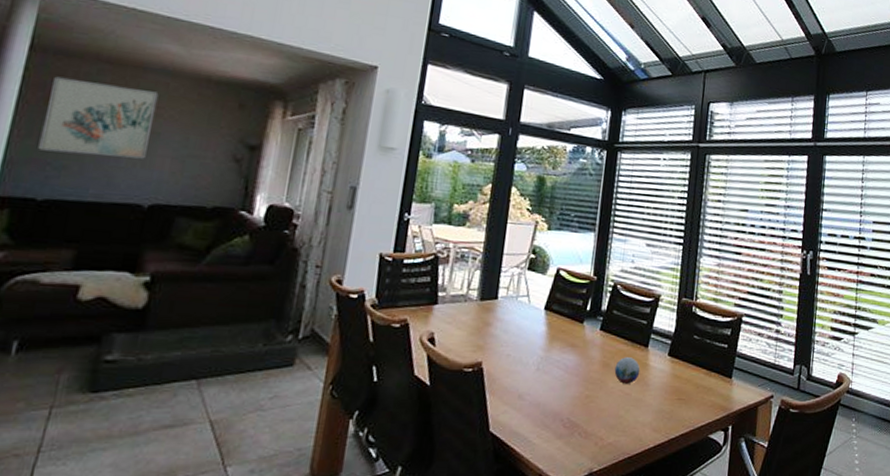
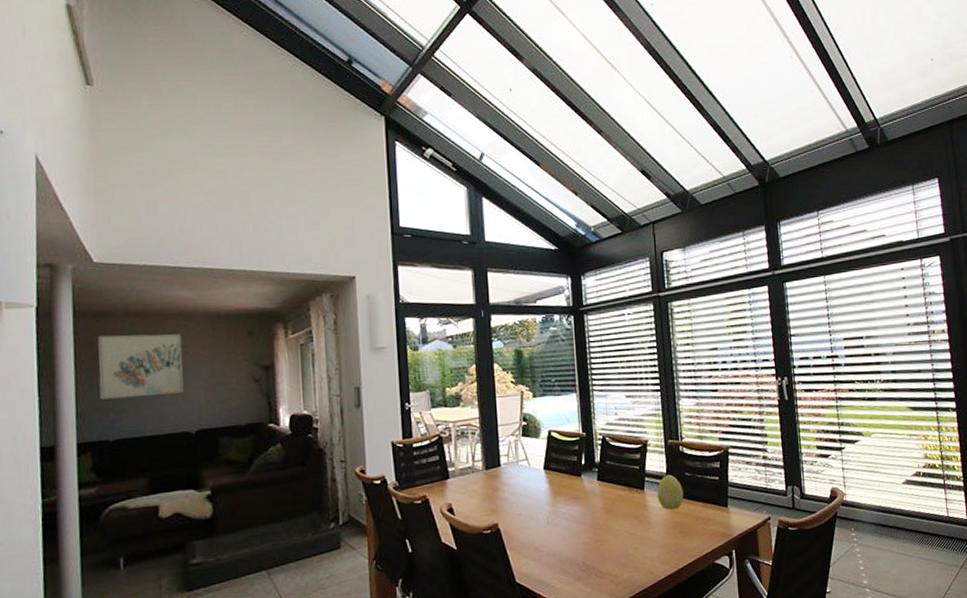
decorative orb: present [614,357,641,384] -> none [617,501,641,526]
decorative egg: none [660,335,689,374] -> present [657,474,684,510]

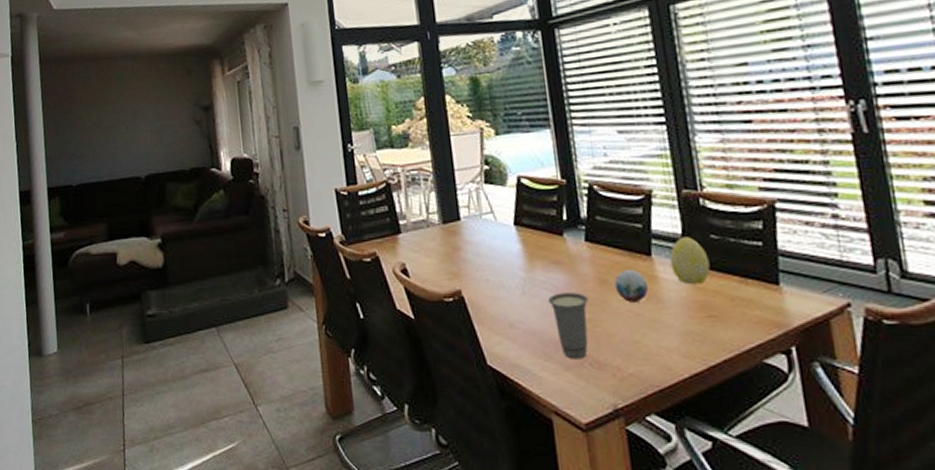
wall art: present [98,334,184,400] -> none [60,76,133,145]
cup: none [566,520,597,572] -> present [547,292,589,359]
decorative orb: none [617,501,641,526] -> present [614,270,649,302]

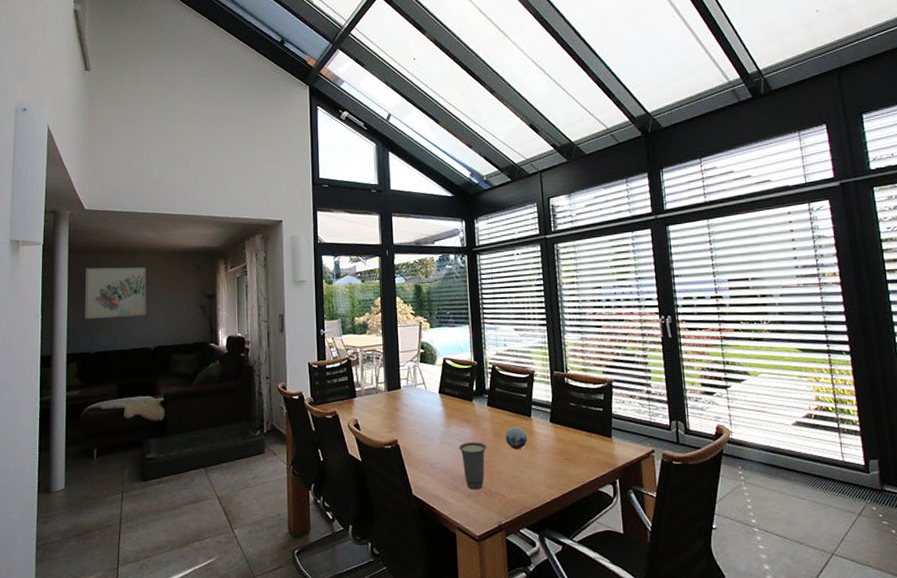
wall art: none [60,76,133,145] -> present [85,267,147,319]
decorative egg: present [670,236,711,285] -> none [543,404,569,437]

